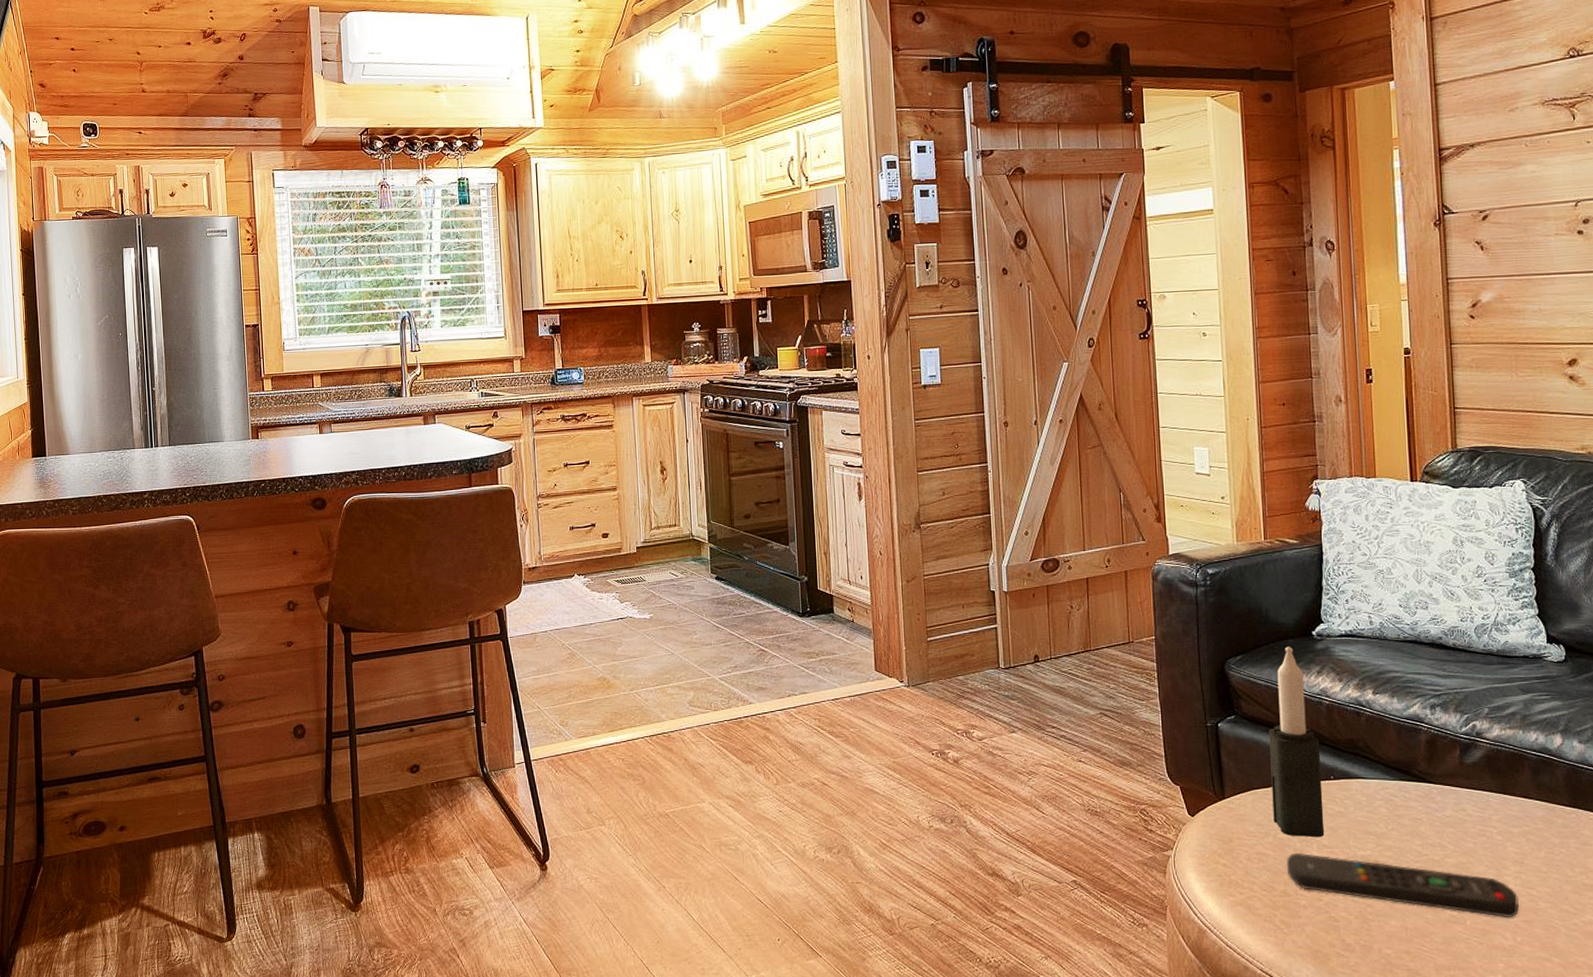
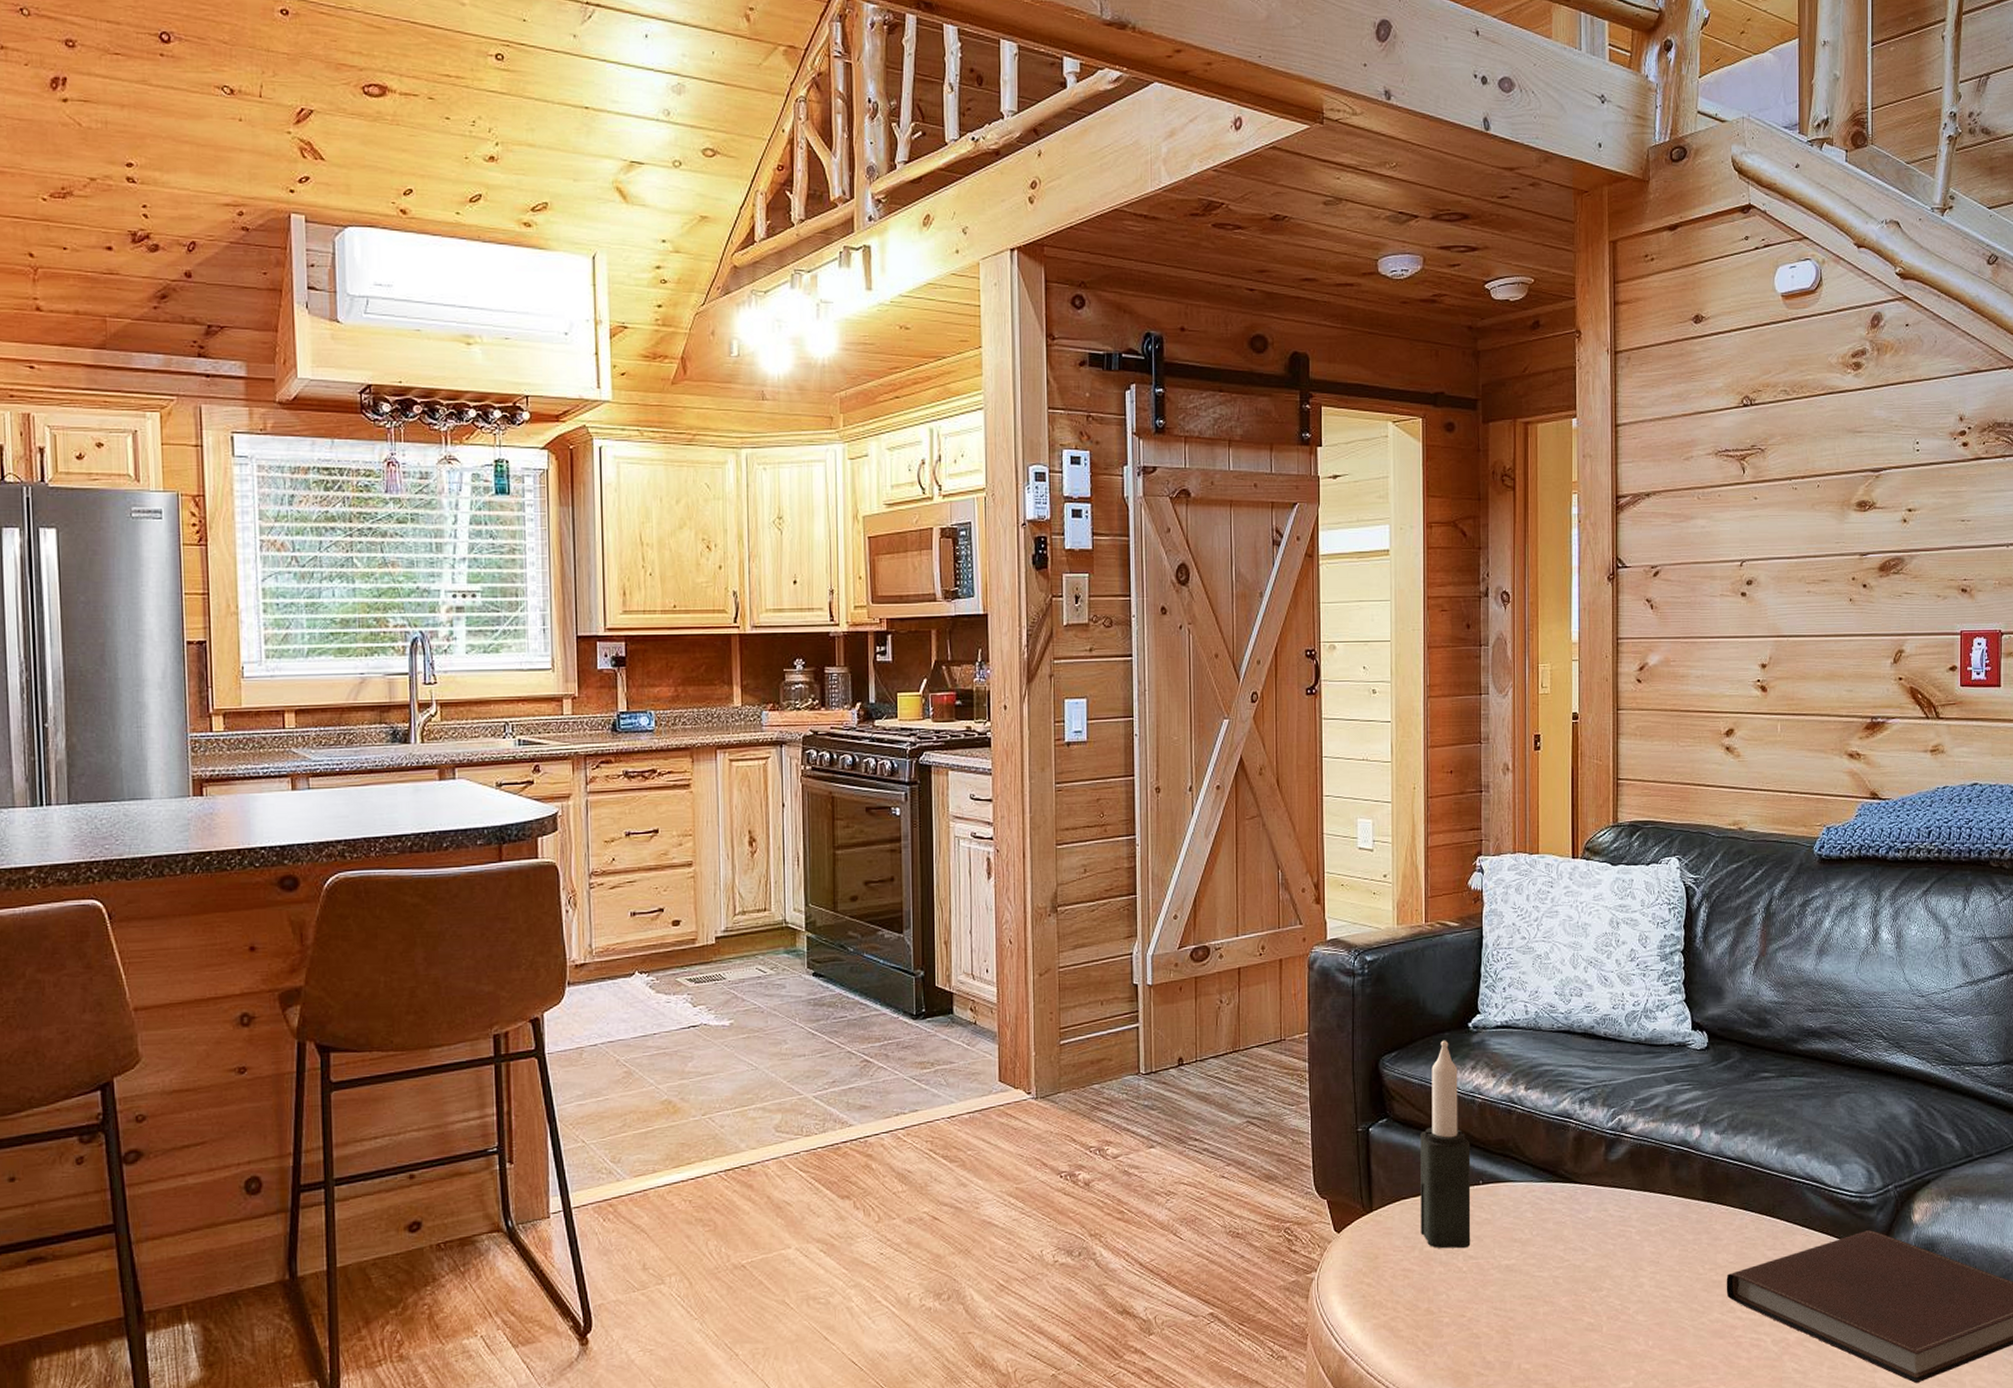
remote control: present [1286,852,1519,917] -> none [1431,1265,1652,1321]

